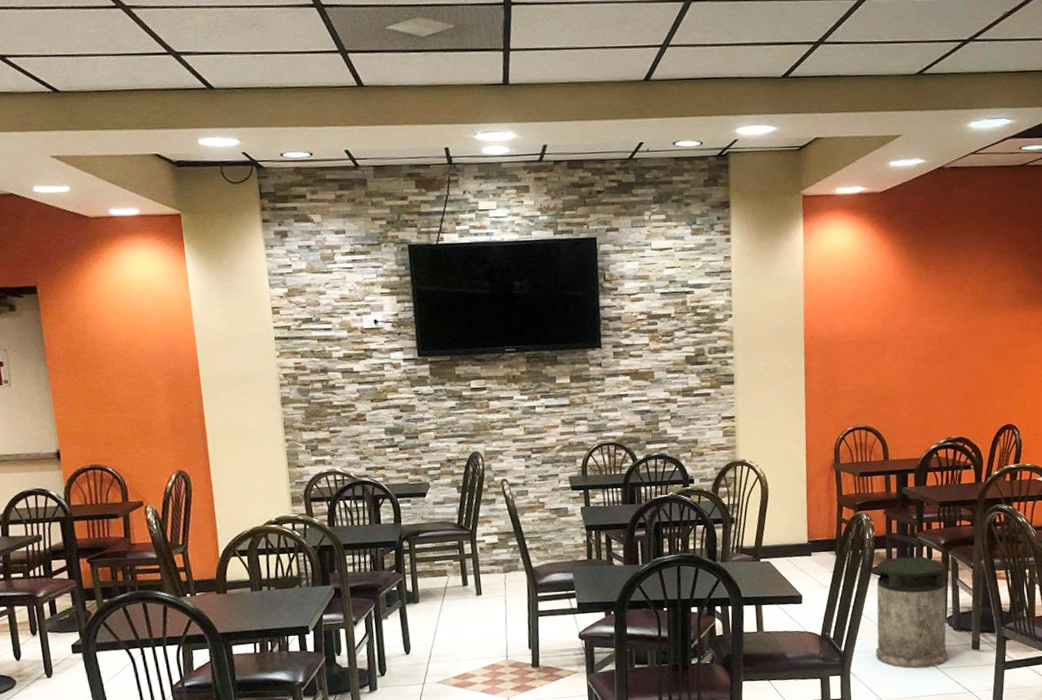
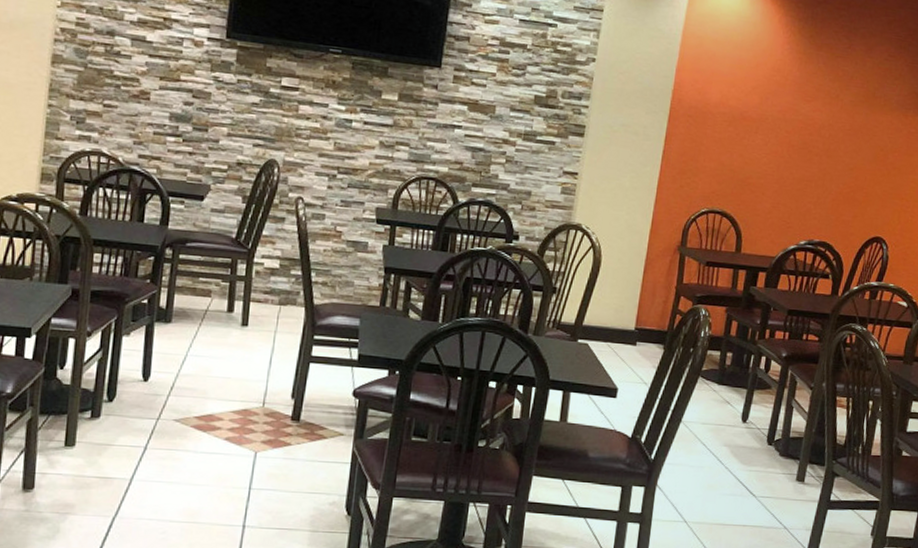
trash bin: present [876,556,948,669] -> none [688,363,783,495]

